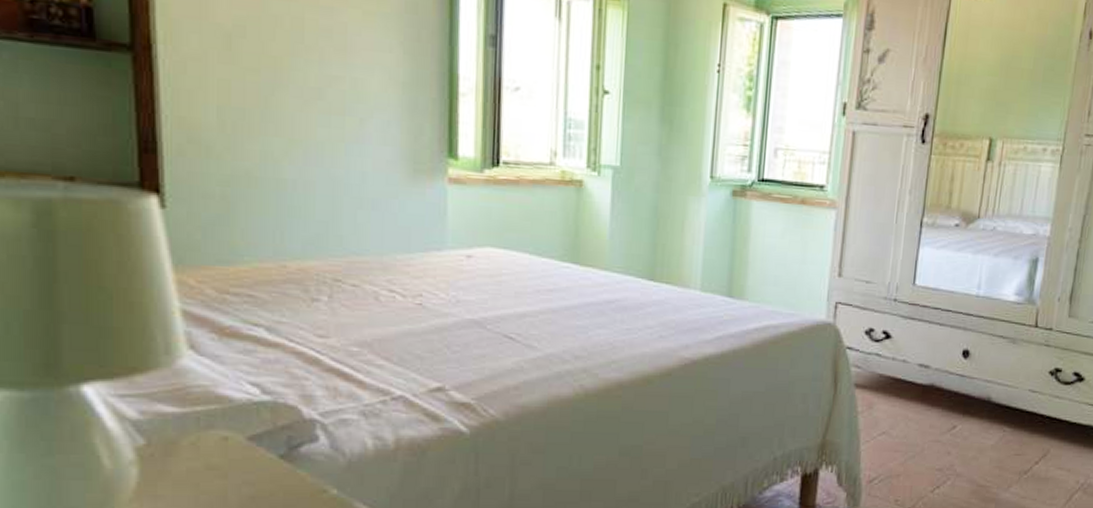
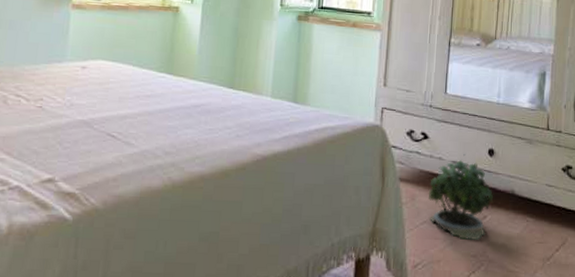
potted plant: none [889,355,966,453] -> present [429,153,494,241]

